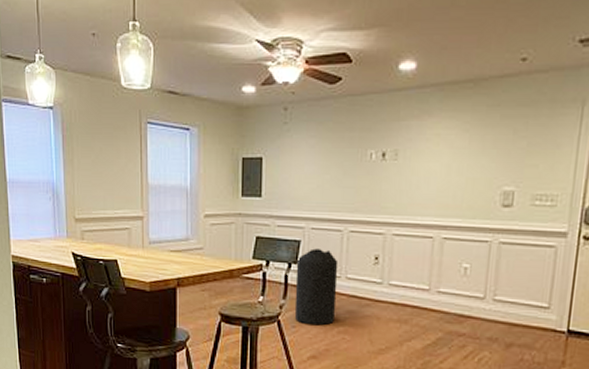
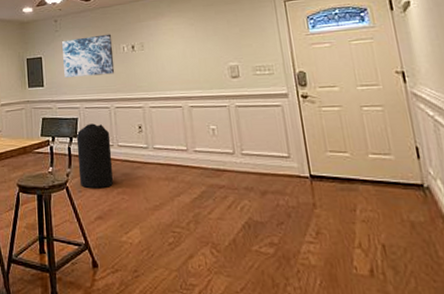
wall art: none [290,133,358,189] -> present [62,34,115,77]

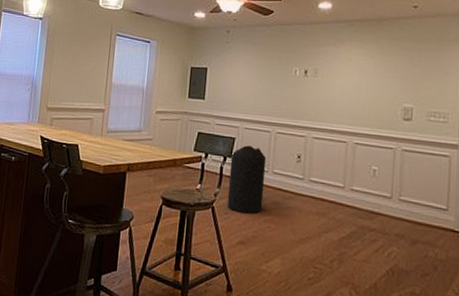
wall art: present [62,34,115,77] -> none [228,53,286,98]

